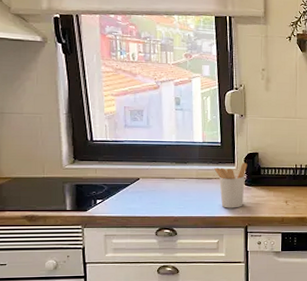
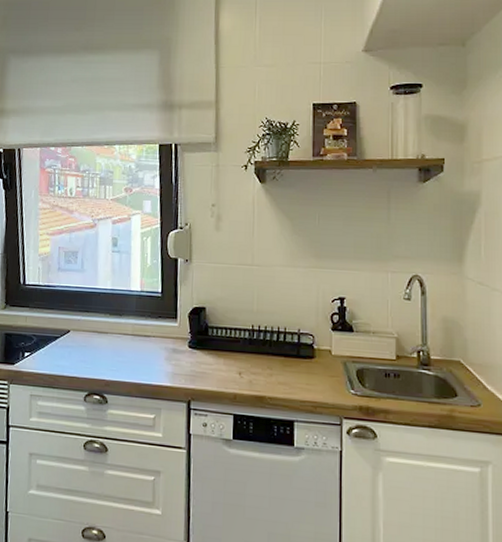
utensil holder: present [214,162,248,208] -> none [153,318,193,376]

